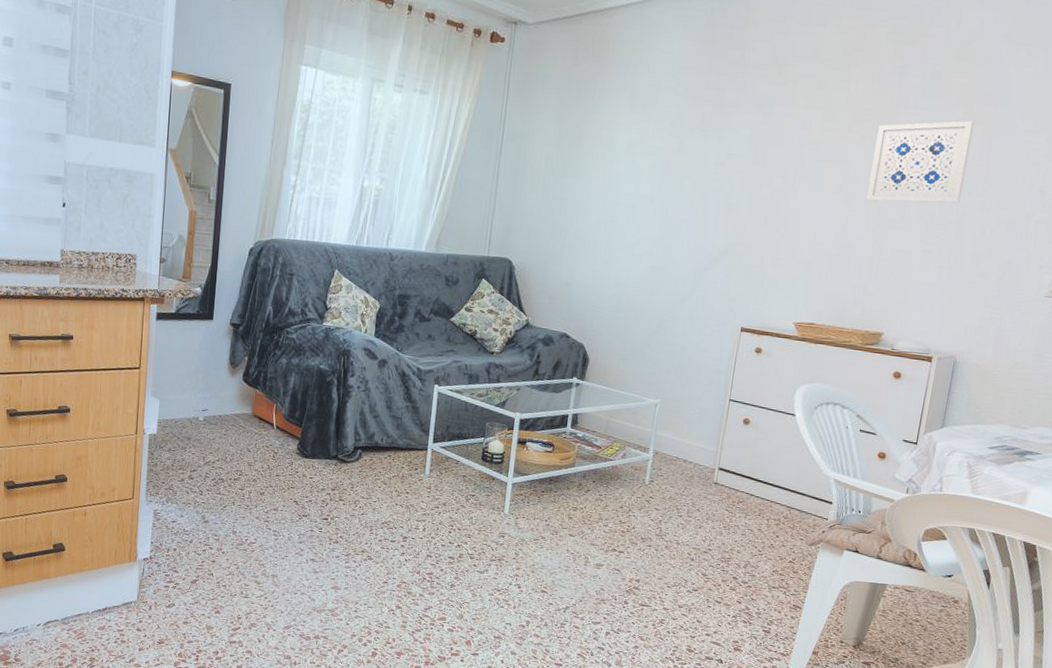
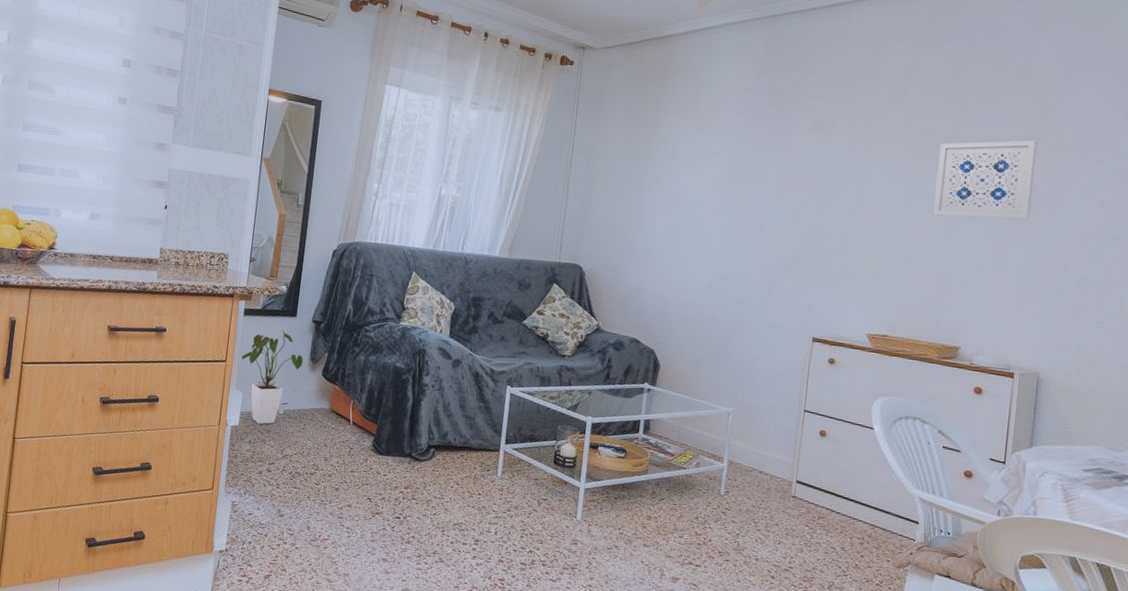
house plant: none [156,334,222,432] -> present [241,330,303,425]

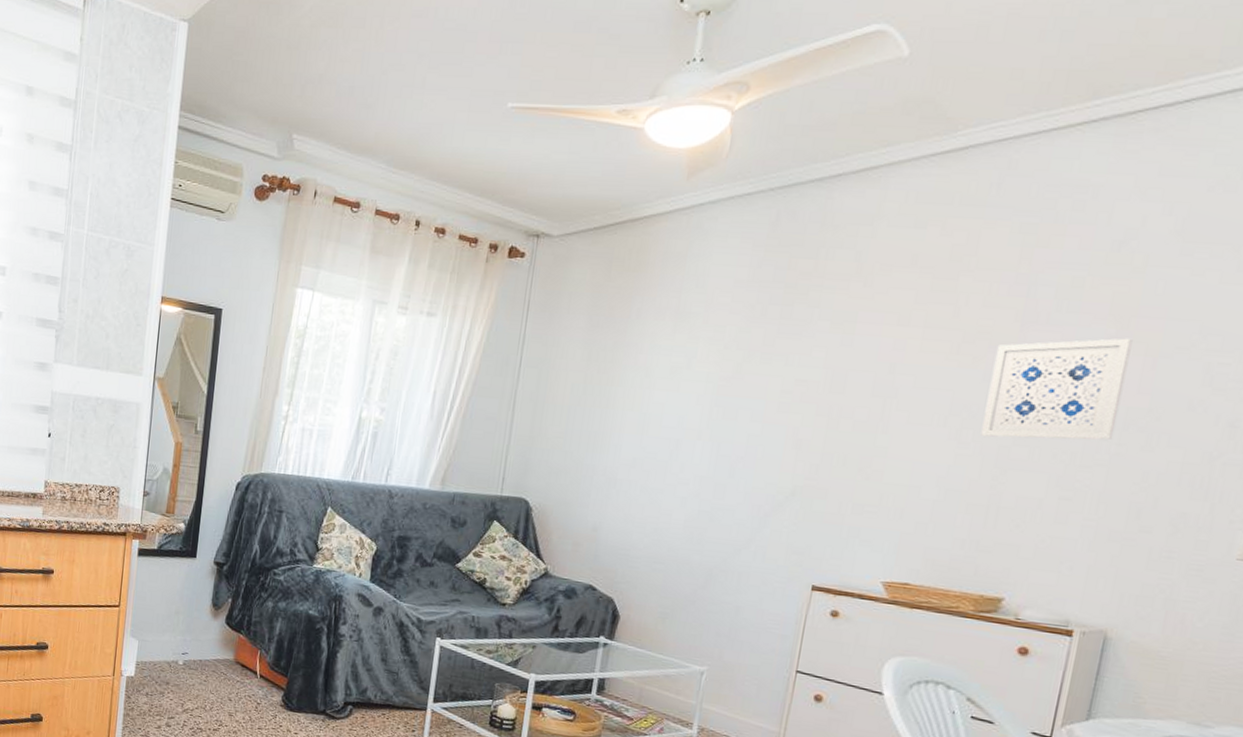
house plant: present [241,330,303,425] -> none [136,572,204,676]

